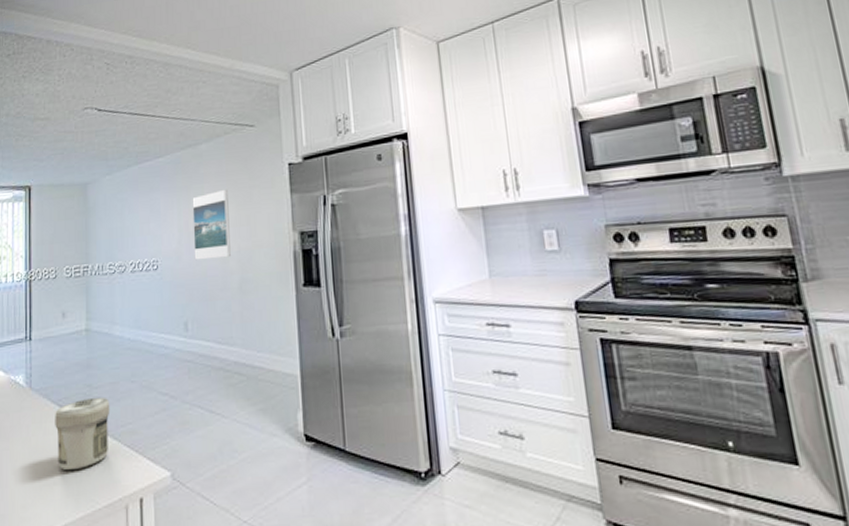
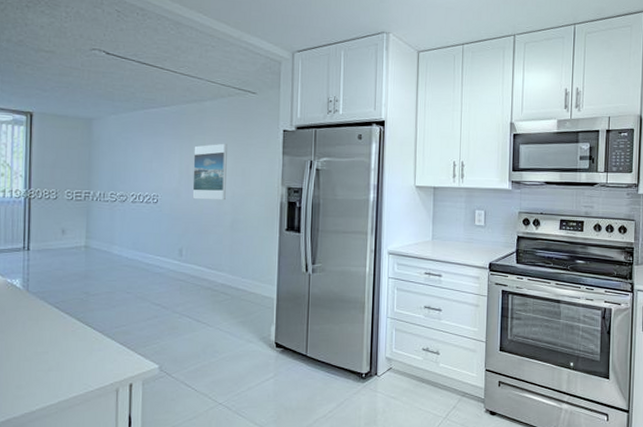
jar: present [55,397,110,470] -> none [51,303,106,359]

